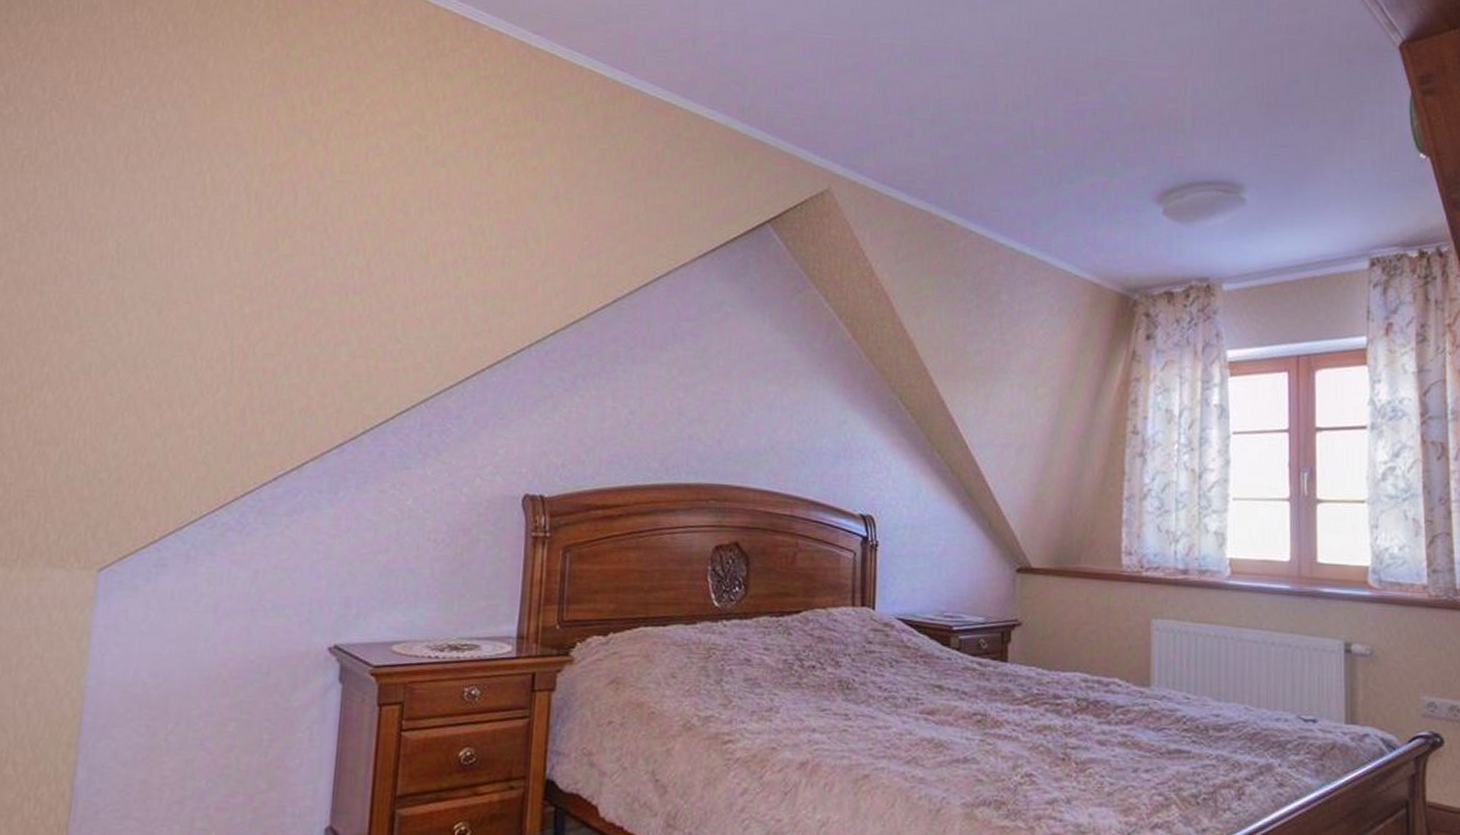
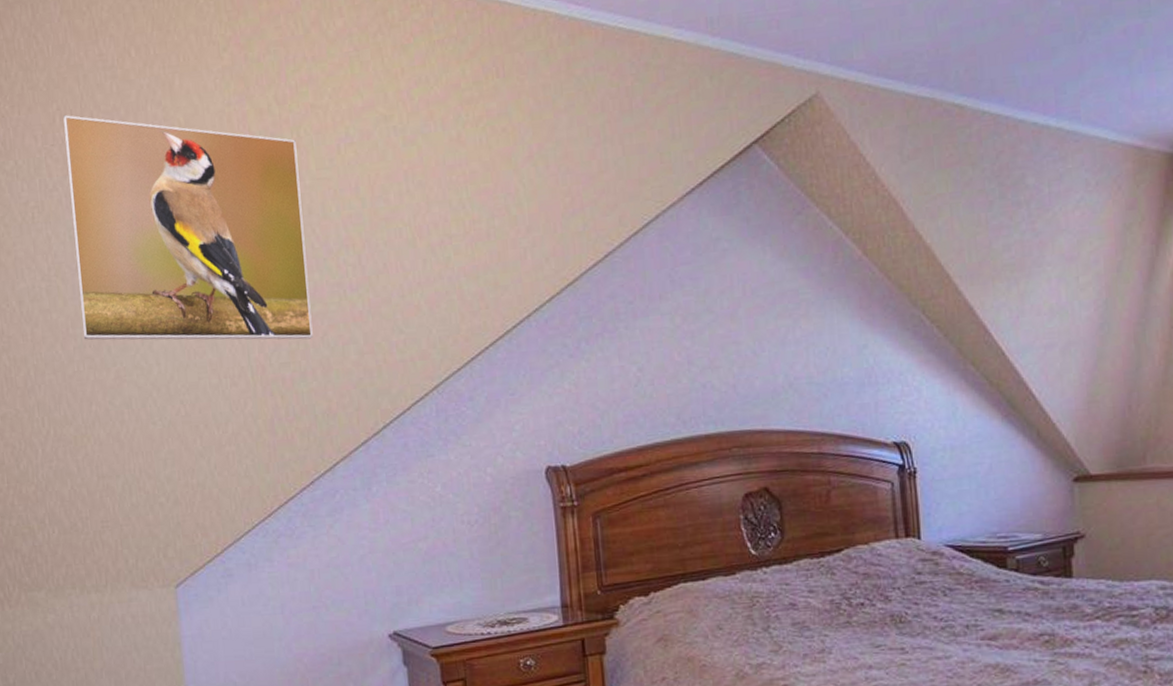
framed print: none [51,73,324,334] -> present [63,115,313,340]

